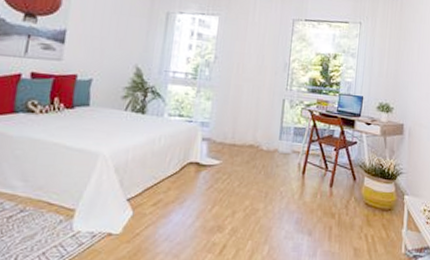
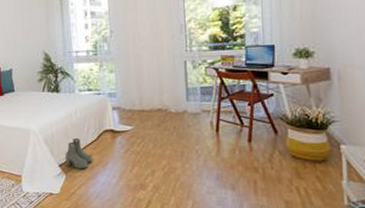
boots: none [136,168,170,206] -> present [65,137,93,170]

